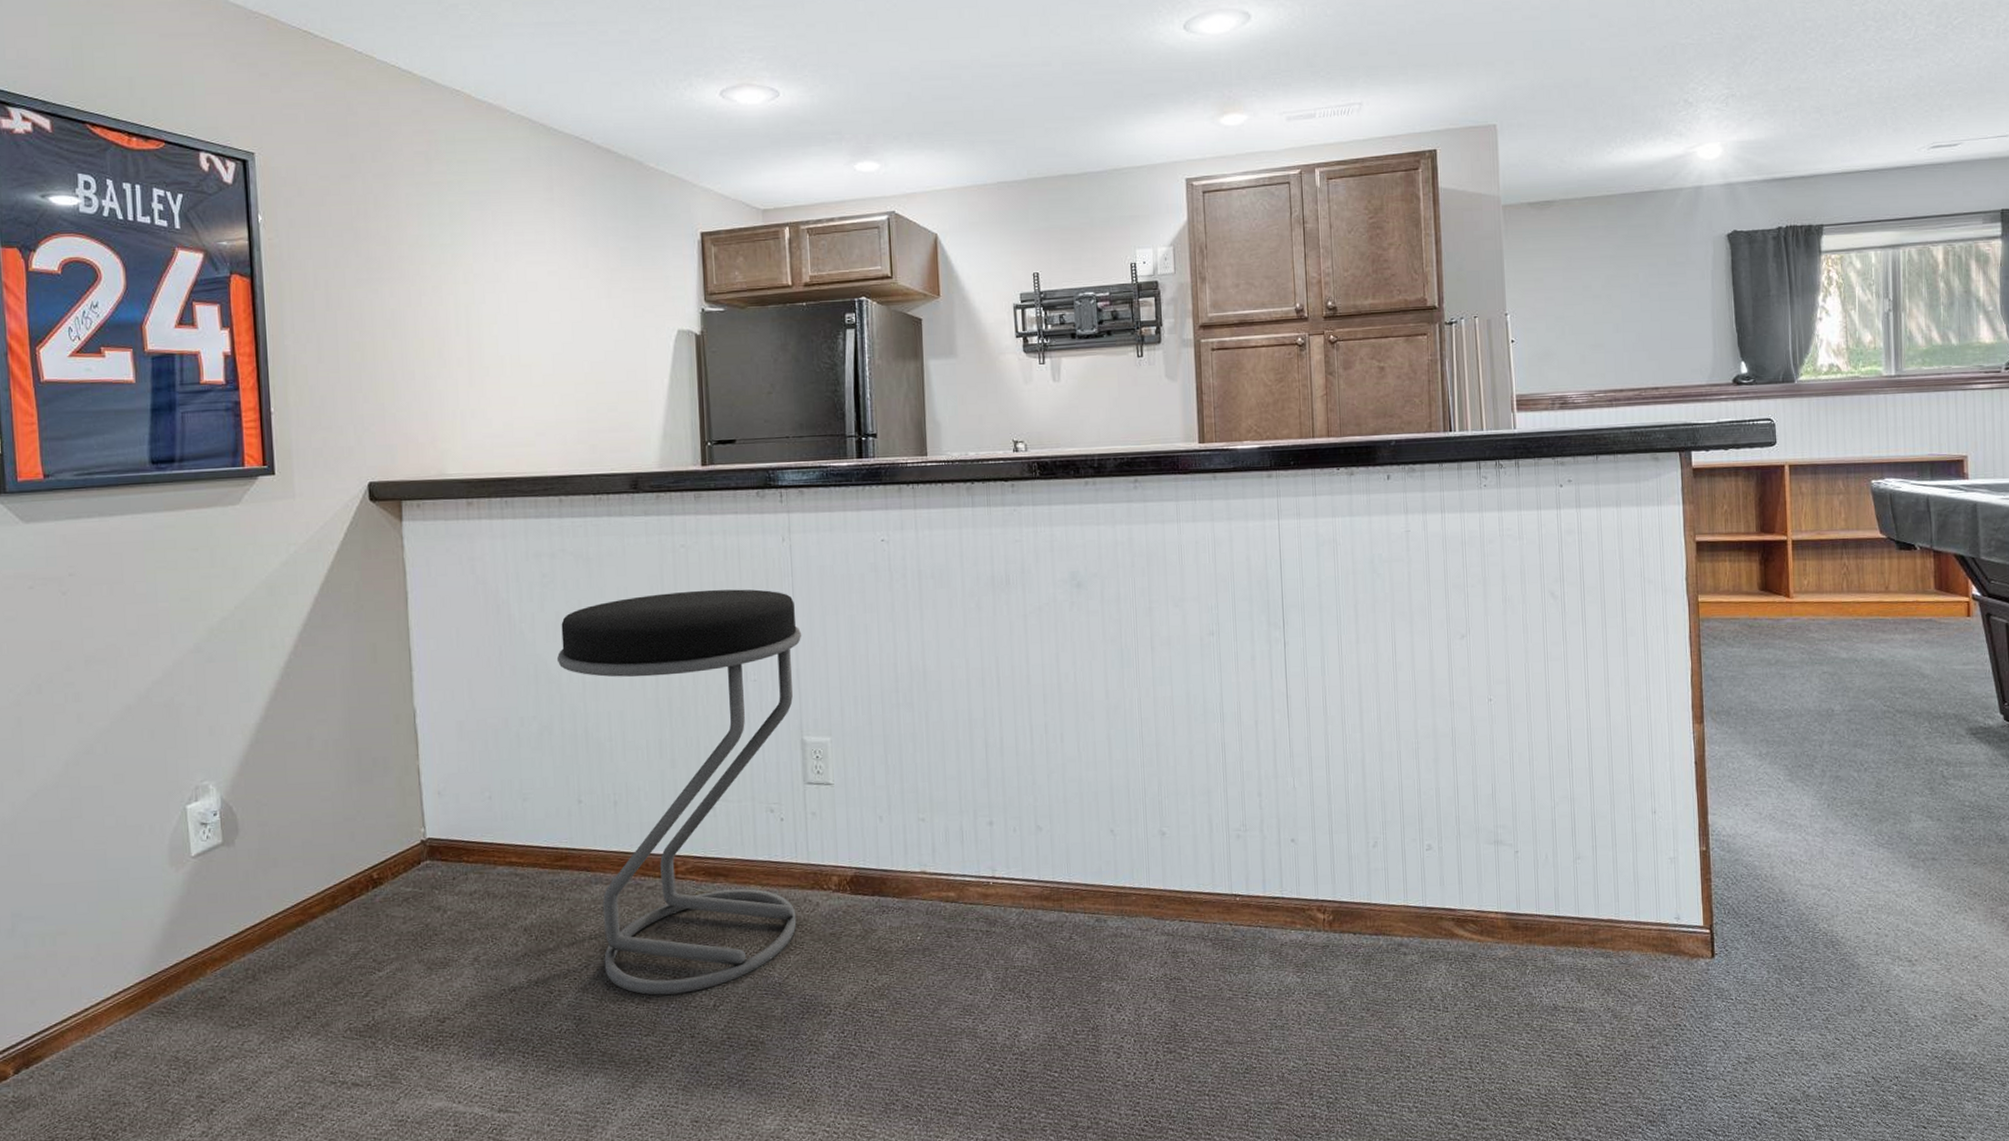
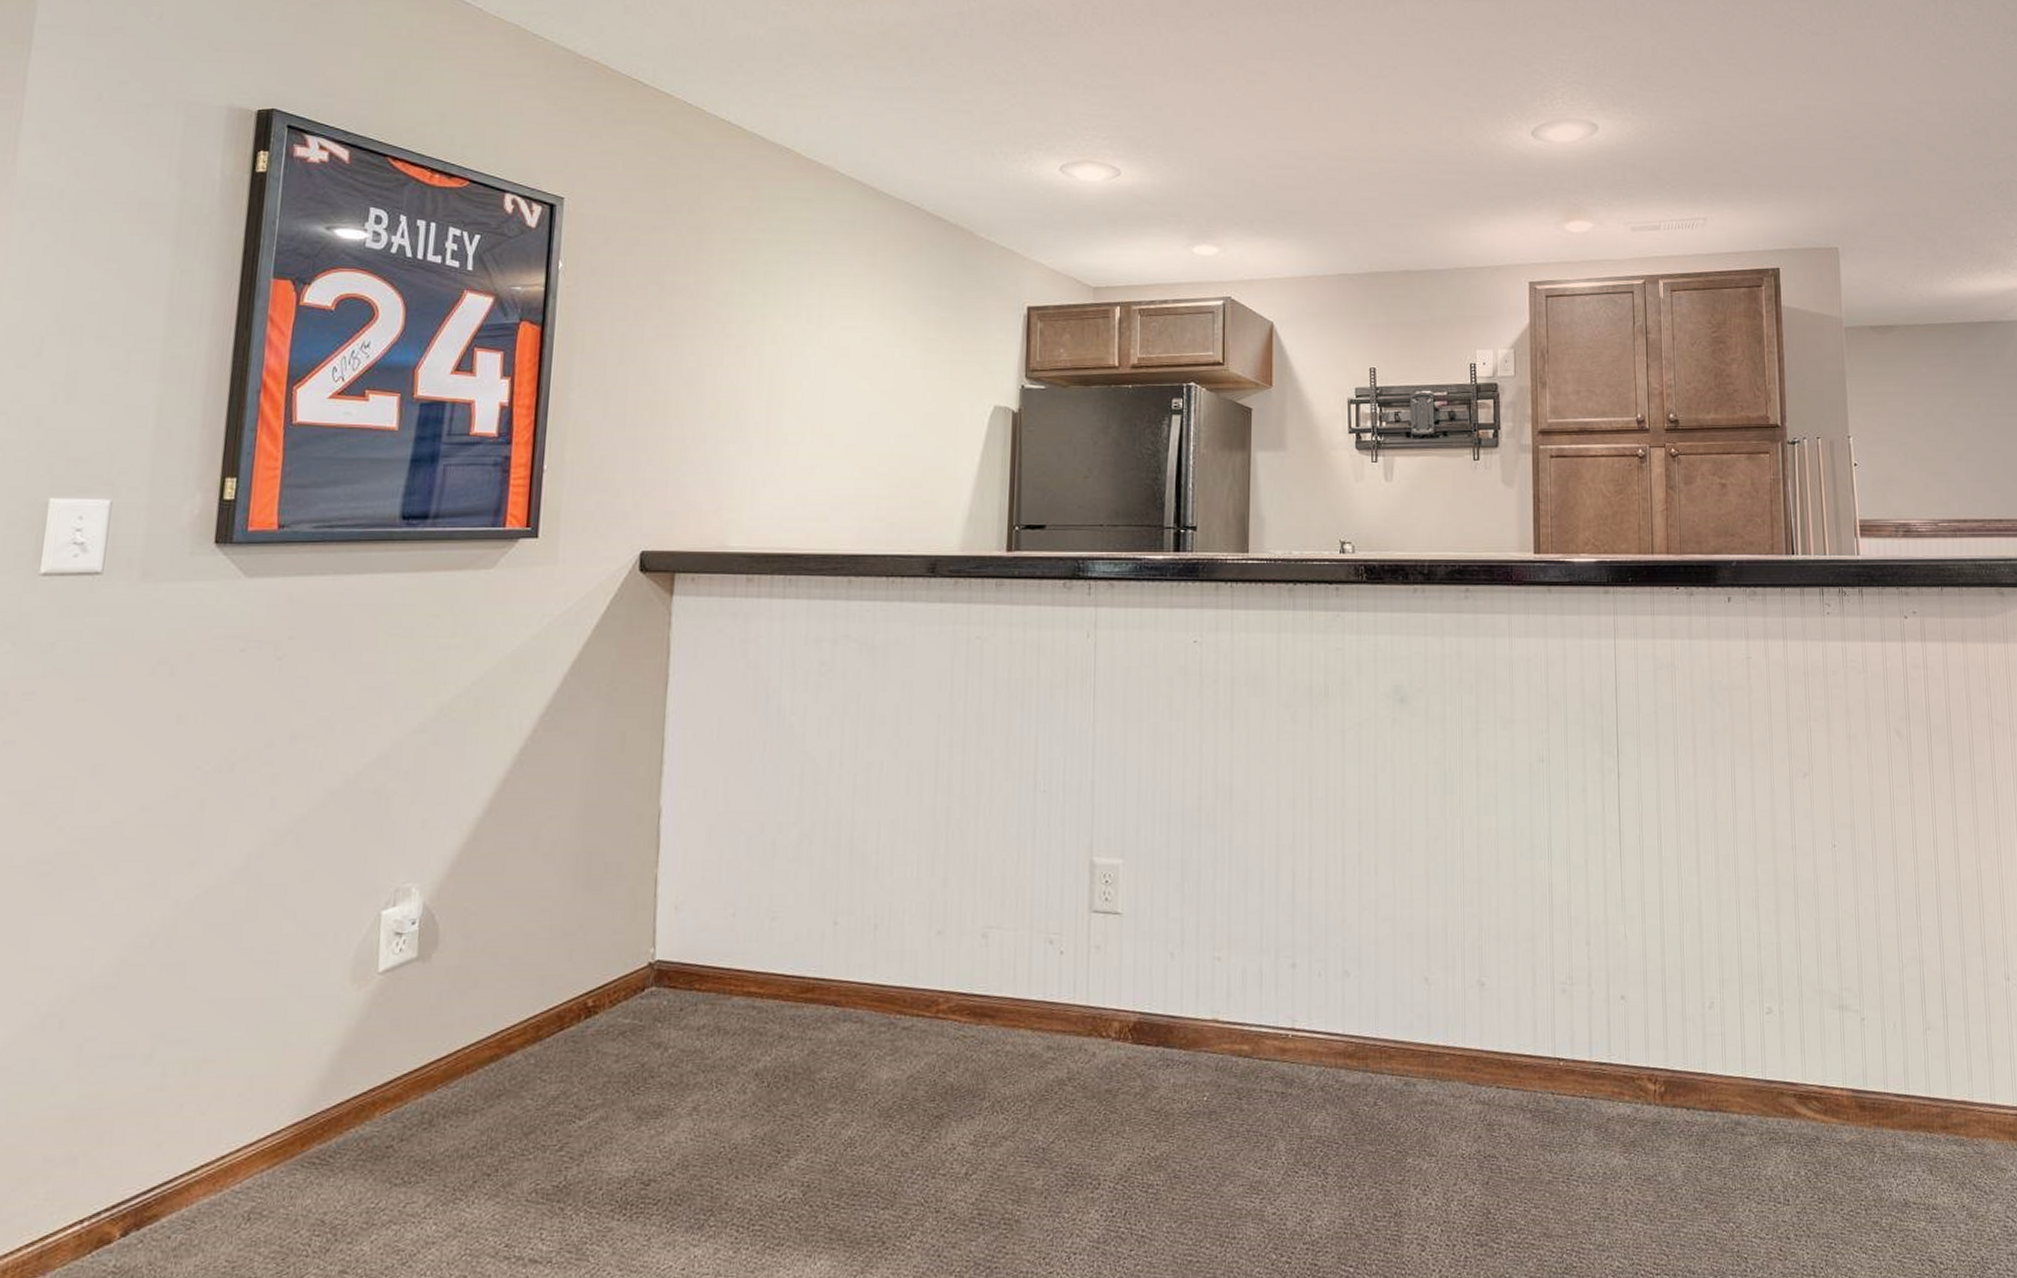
stool: present [556,589,802,995] -> none [826,687,1101,1159]

